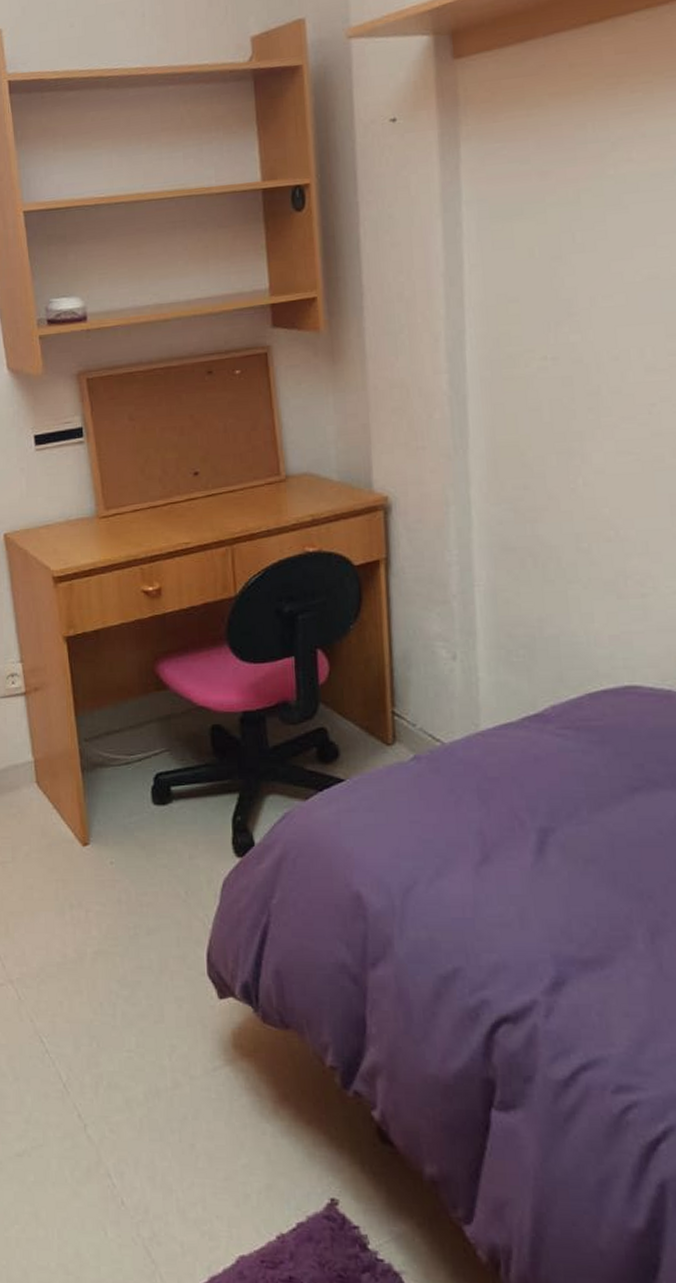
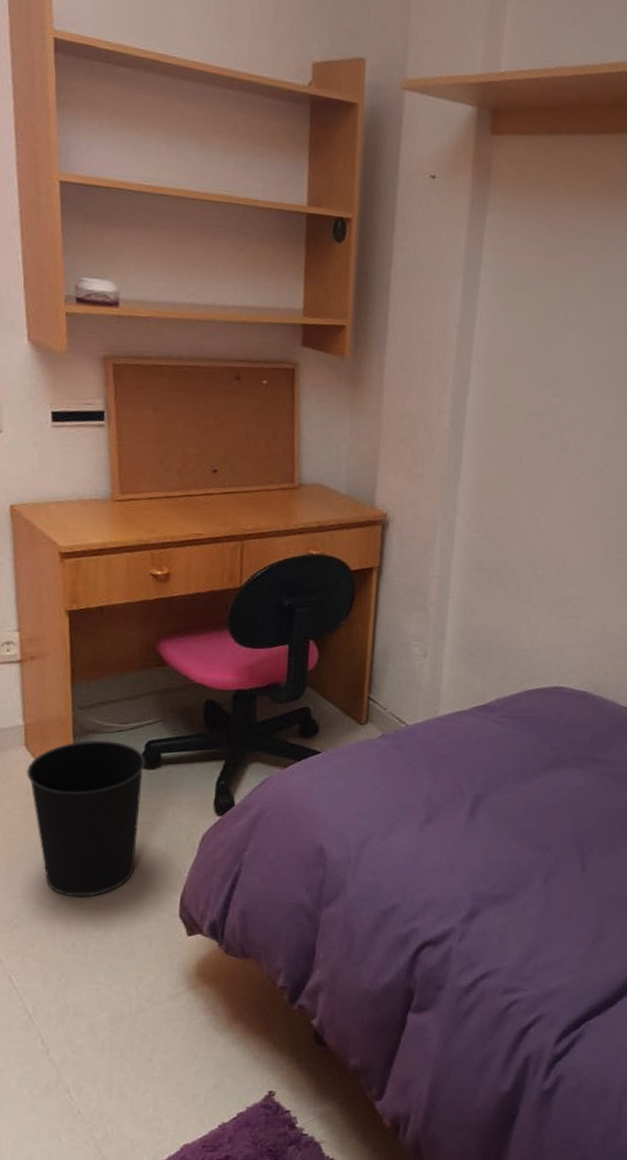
wastebasket: none [40,774,156,950] -> present [27,740,146,897]

